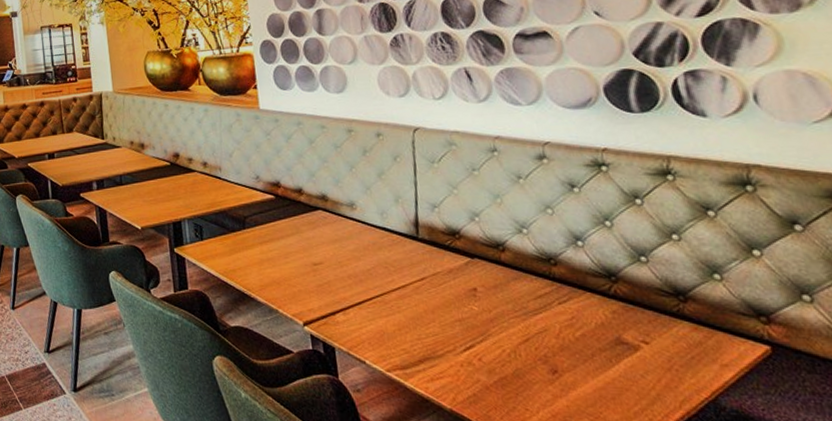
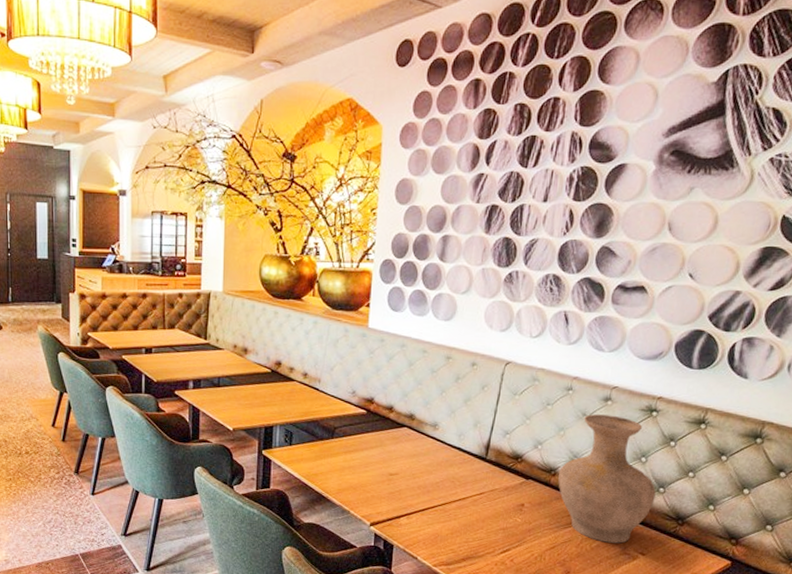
vase: none [508,175,639,330] -> present [558,414,656,544]

